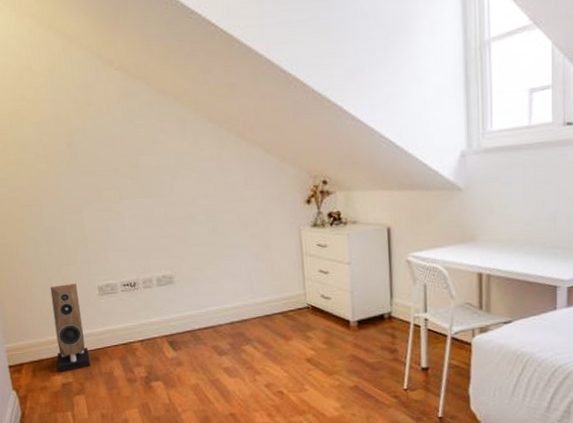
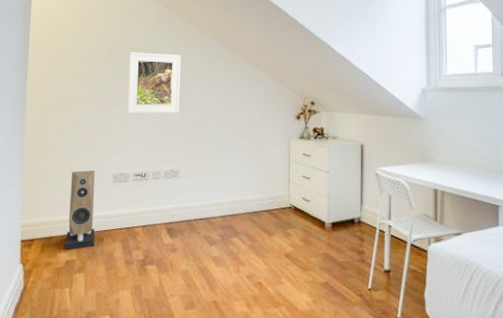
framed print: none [93,136,164,214] -> present [127,52,181,114]

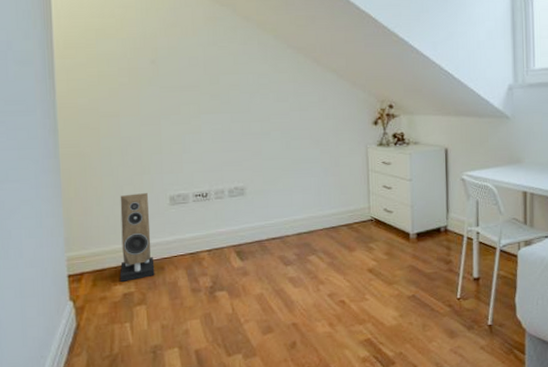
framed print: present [127,52,181,114] -> none [177,56,241,127]

